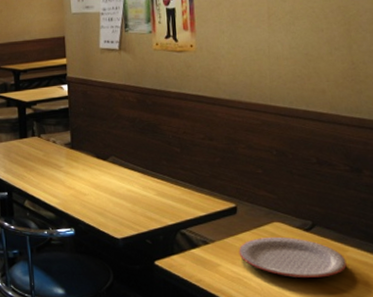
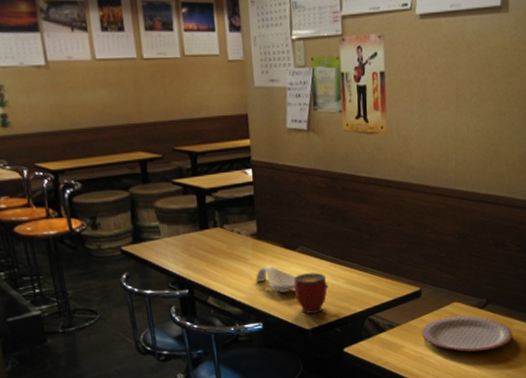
spoon rest: none [68,174,107,201] -> present [255,266,296,293]
mug: none [104,183,139,223] -> present [293,272,329,314]

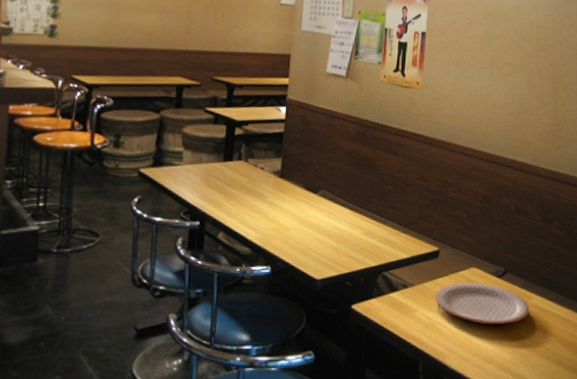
spoon rest: present [255,266,296,293] -> none [271,206,313,238]
mug: present [293,272,329,314] -> none [309,218,345,263]

